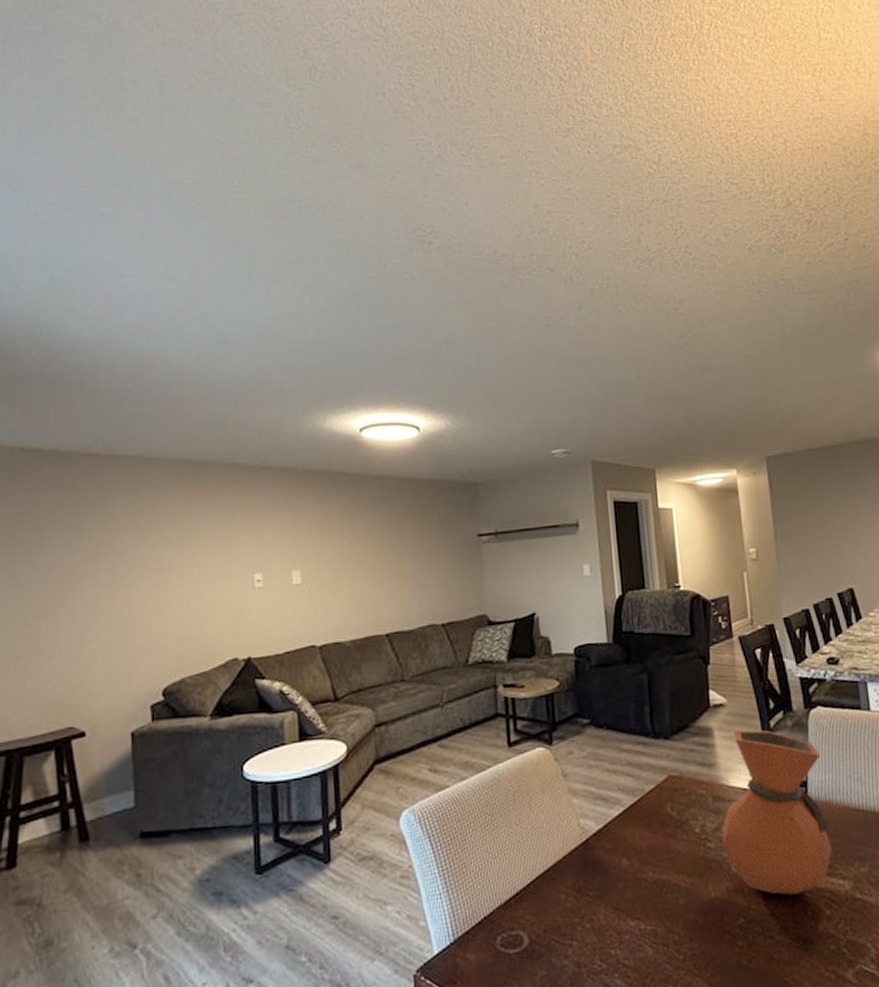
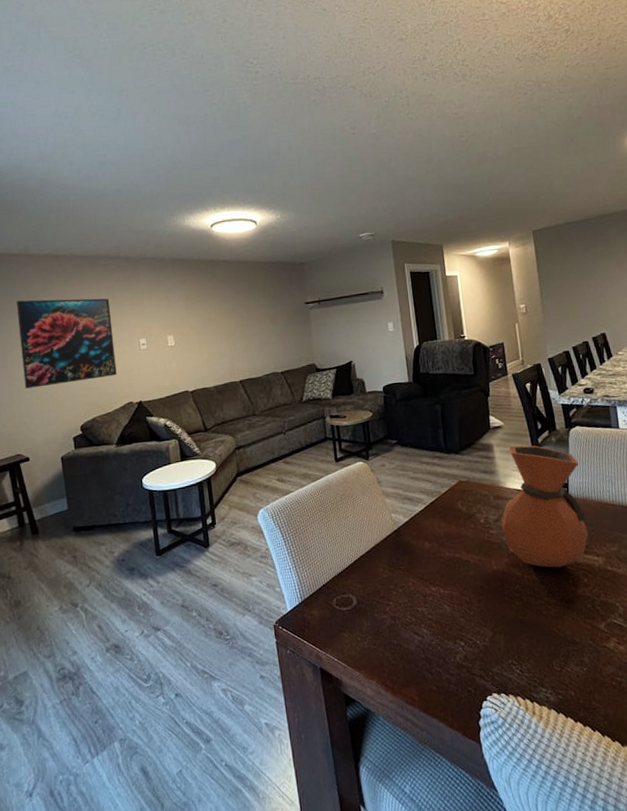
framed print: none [88,515,219,636] -> present [17,298,117,389]

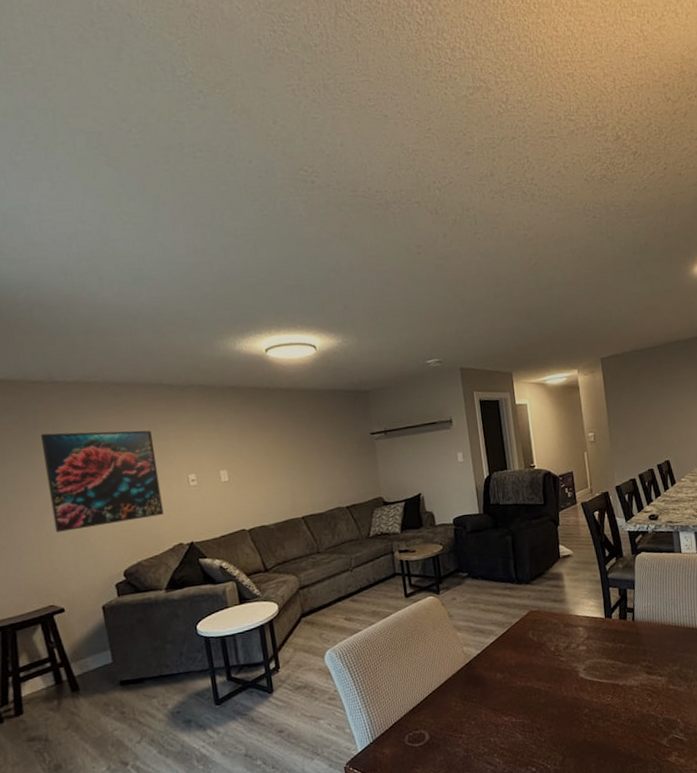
vase: present [501,445,588,568] -> none [571,572,653,690]

